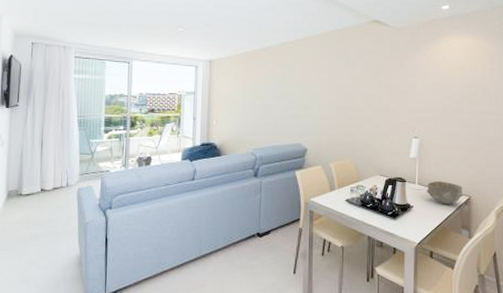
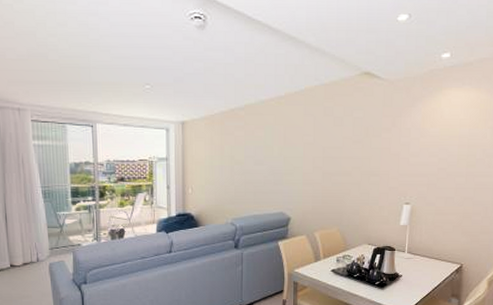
bowl: present [426,181,463,204] -> none [416,249,455,273]

